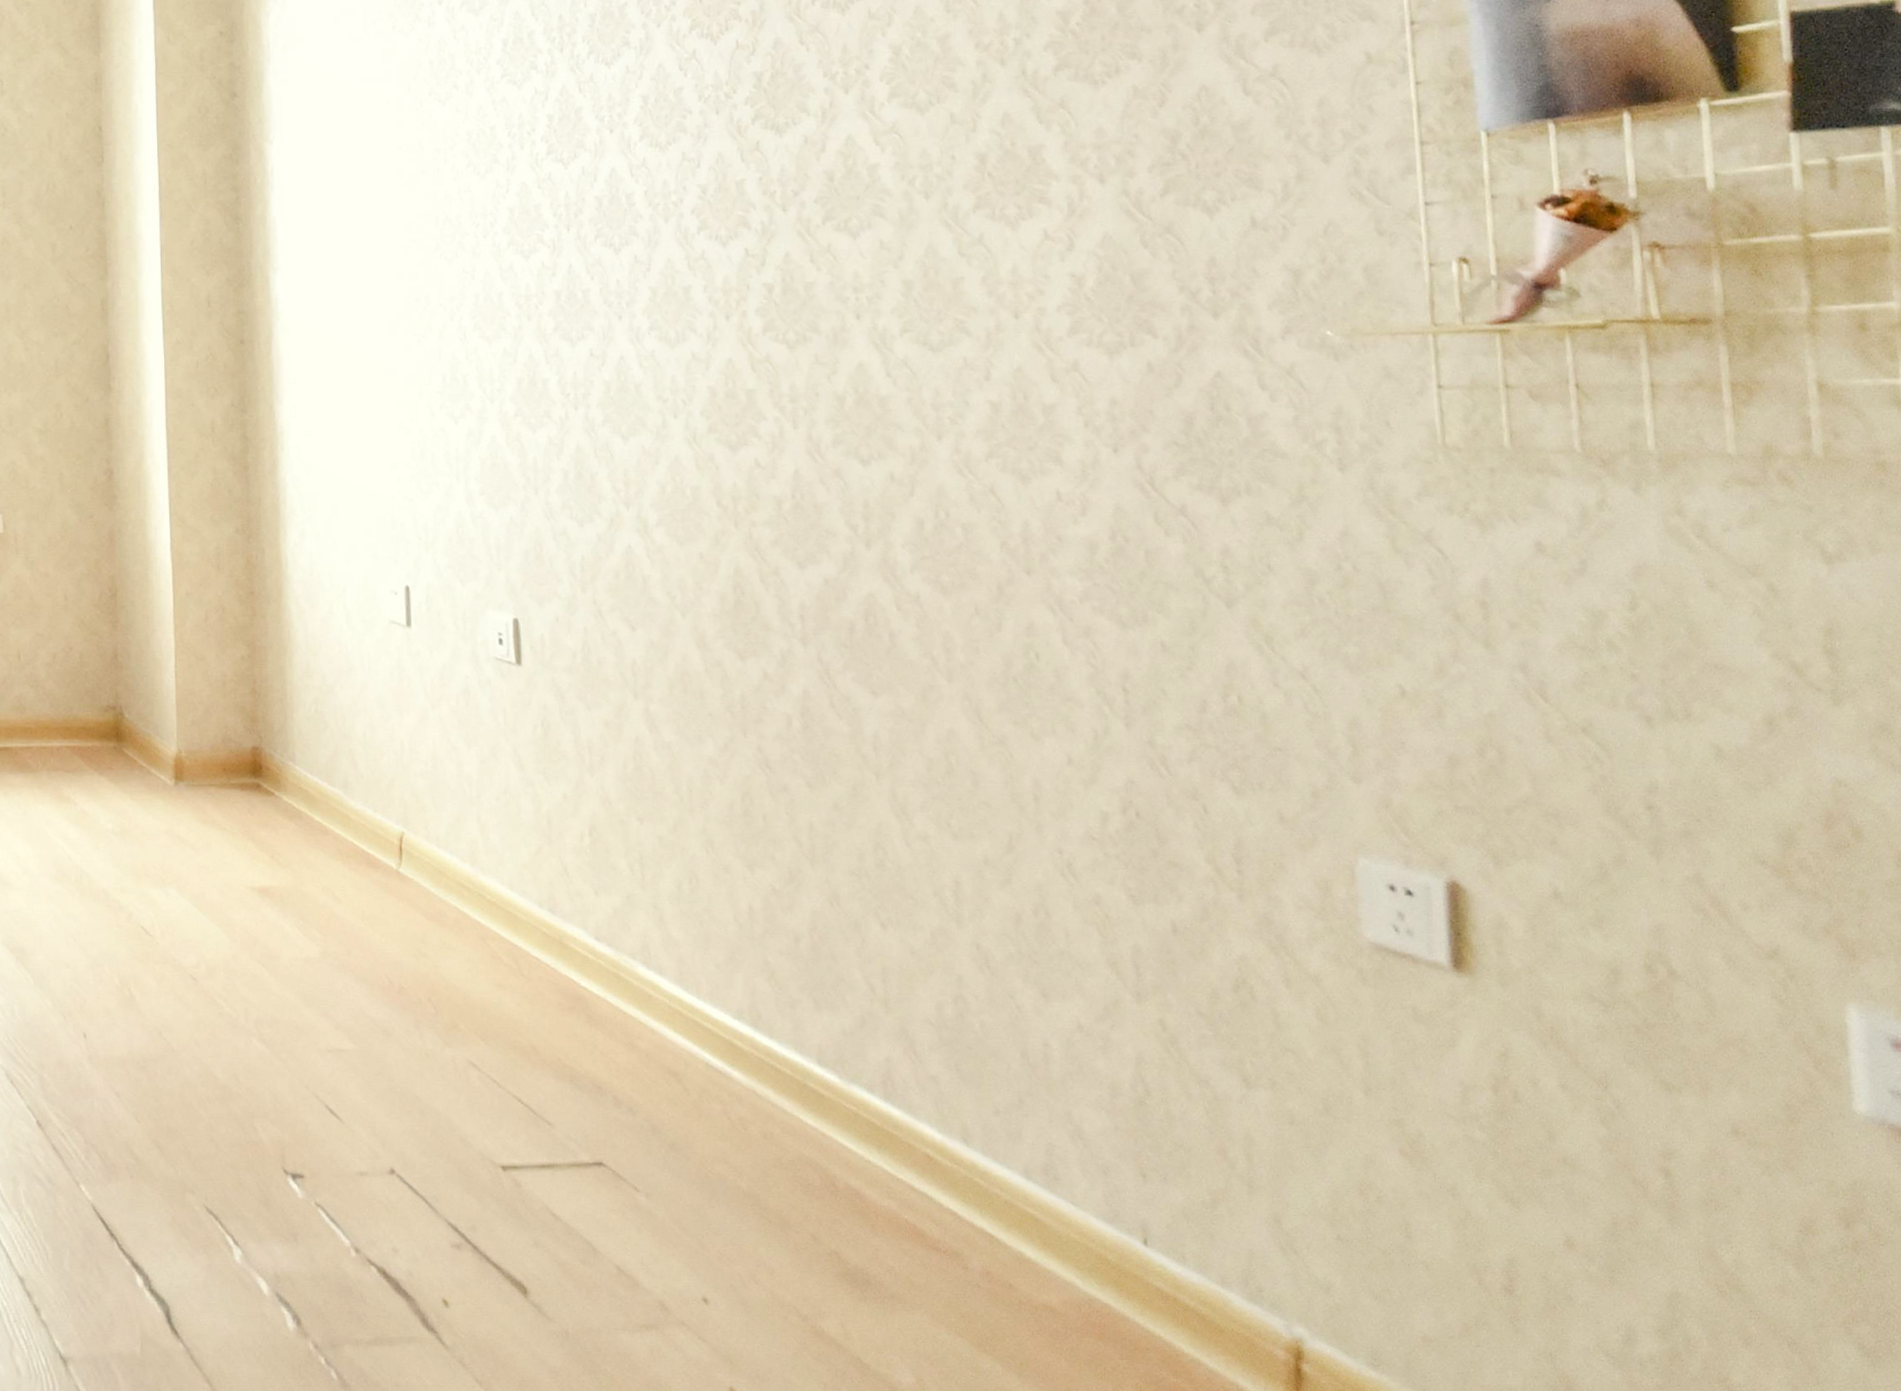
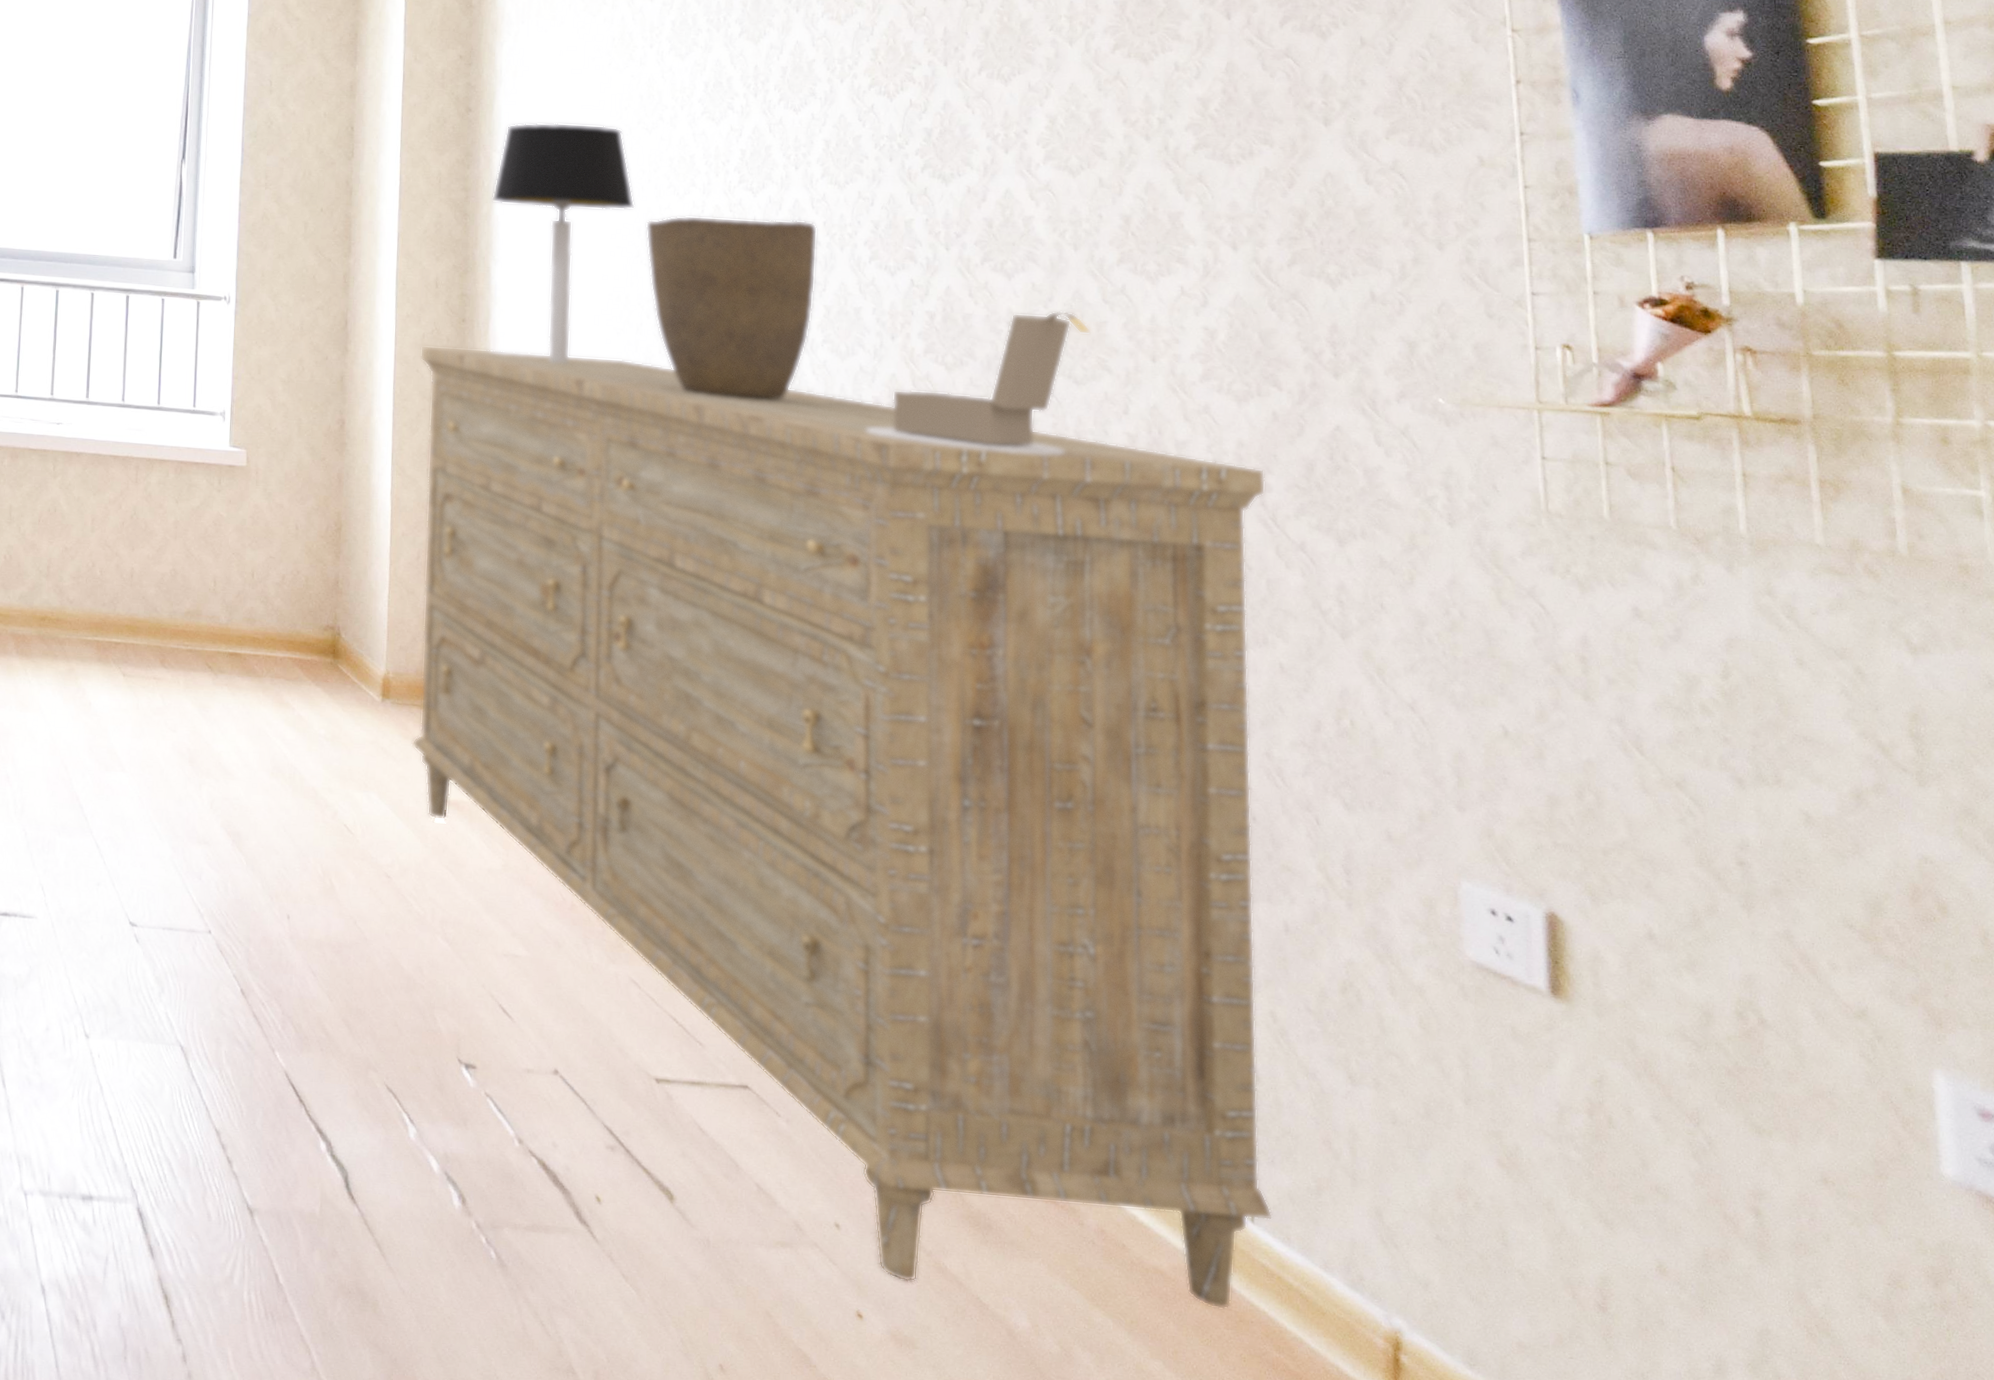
dresser: none [194,369,1166,1350] -> present [411,345,1273,1310]
table lamp: none [265,100,430,382] -> present [491,122,635,364]
vase: none [443,191,639,401] -> present [645,215,818,399]
jewelry box: none [702,269,947,437] -> present [866,310,1092,456]

